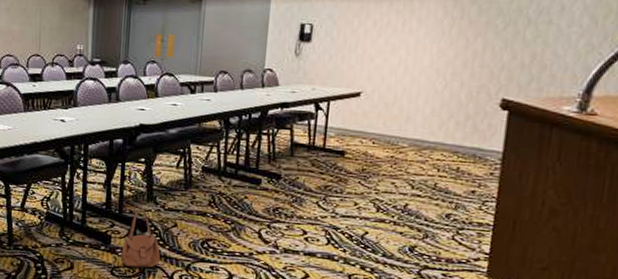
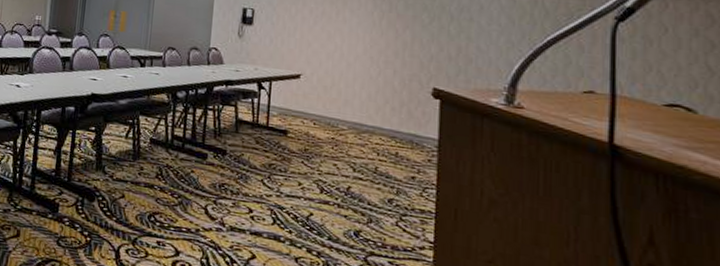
handbag: present [120,208,160,269] -> none [67,177,107,240]

